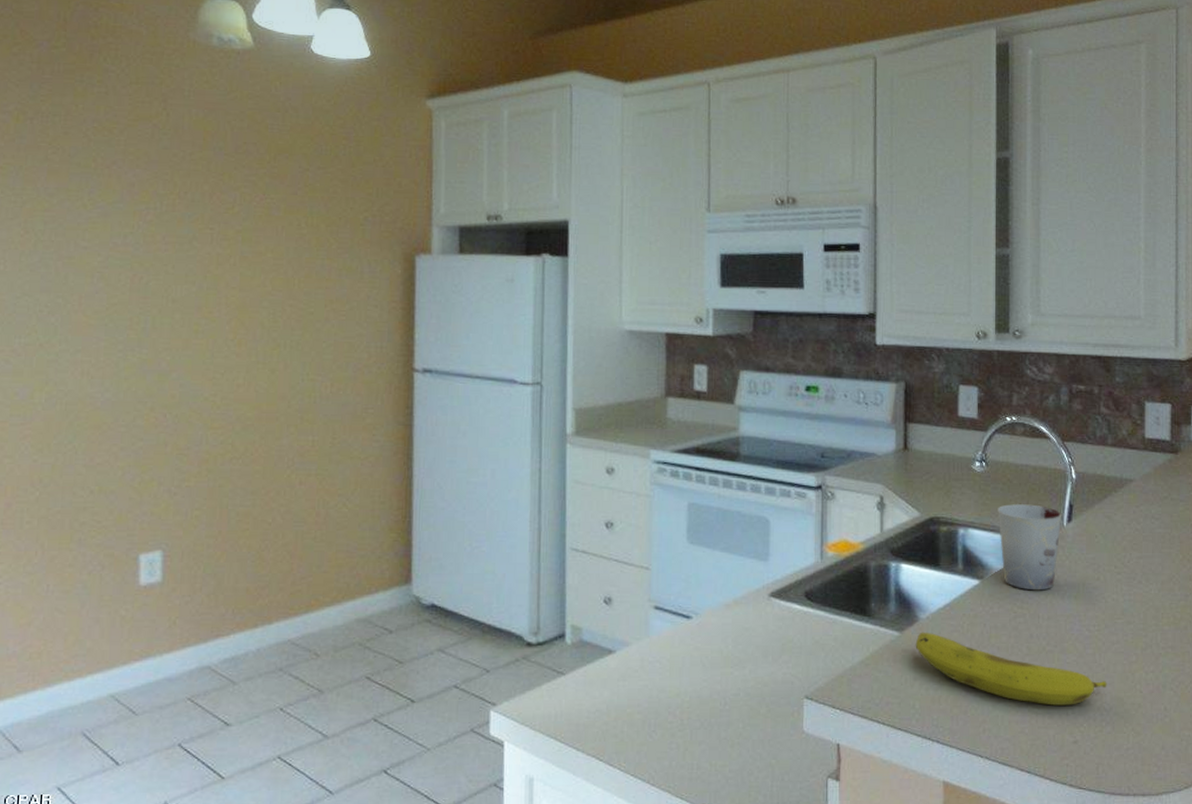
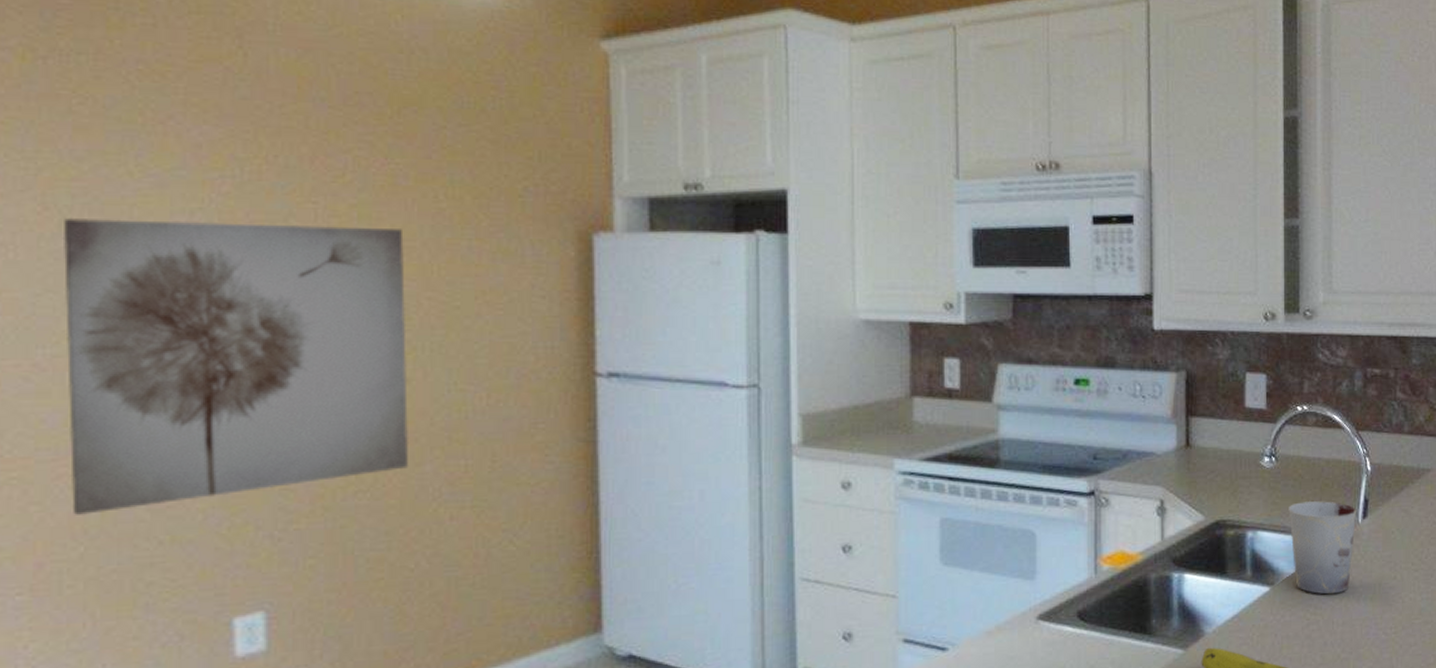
wall art: none [32,239,274,467] -> present [62,217,410,515]

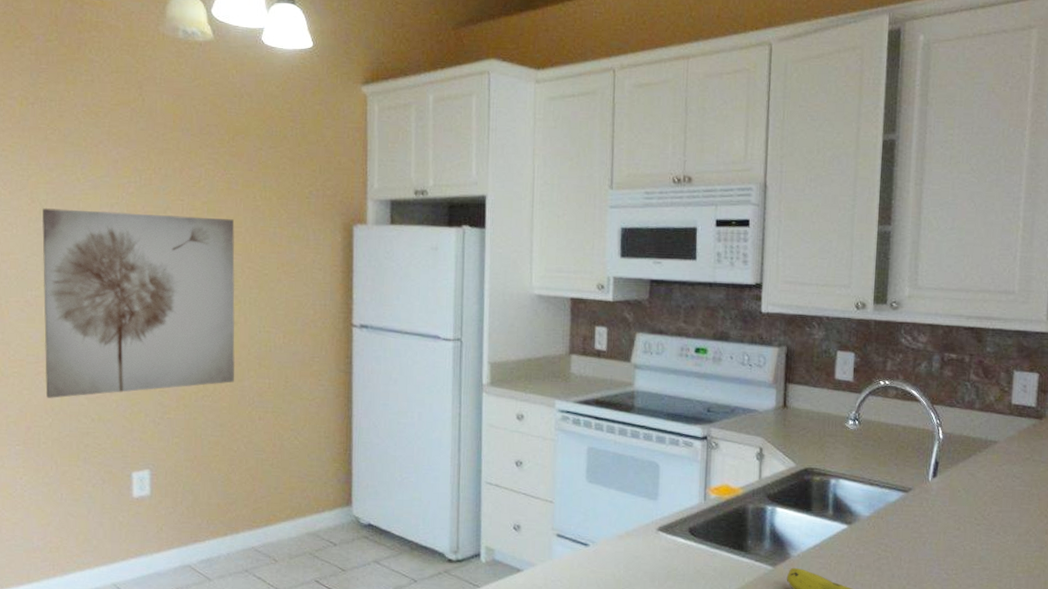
cup: present [1289,501,1357,595] -> none [867,459,928,537]

